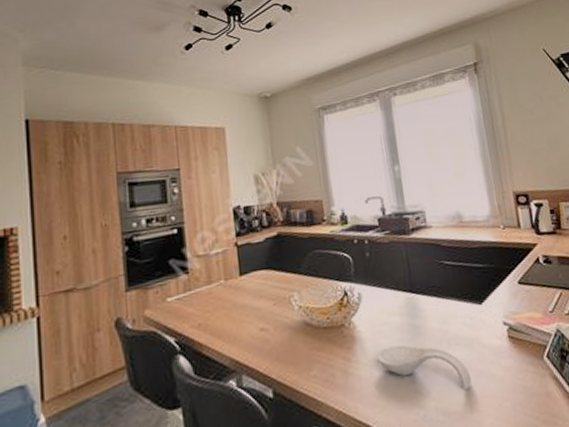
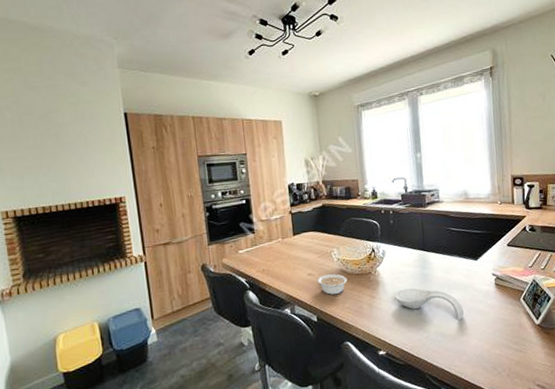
legume: none [272,327,313,358] -> present [317,274,348,295]

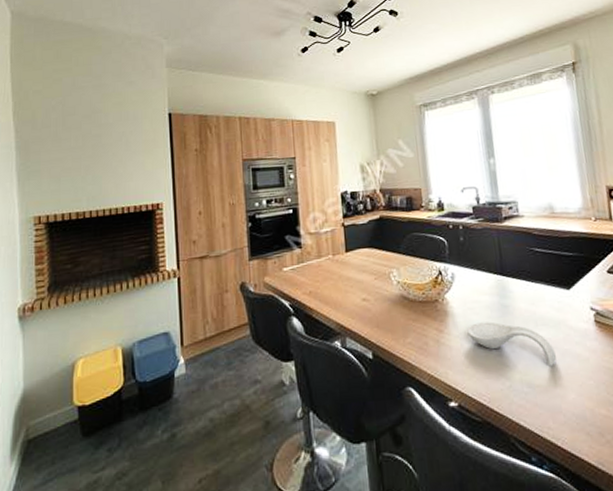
legume: present [317,274,348,295] -> none [373,300,410,326]

